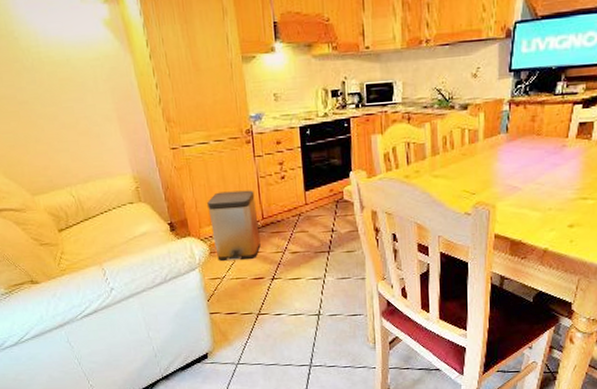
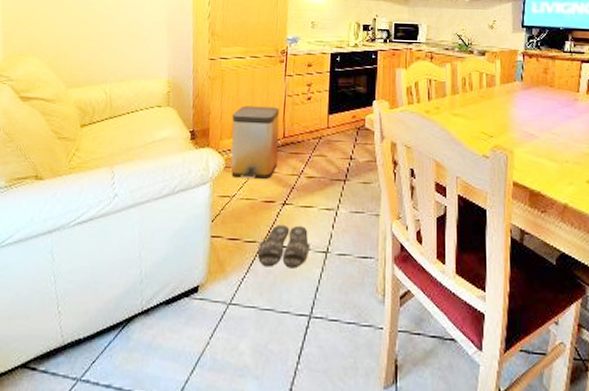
slippers: none [254,295,303,332] -> present [257,224,310,269]

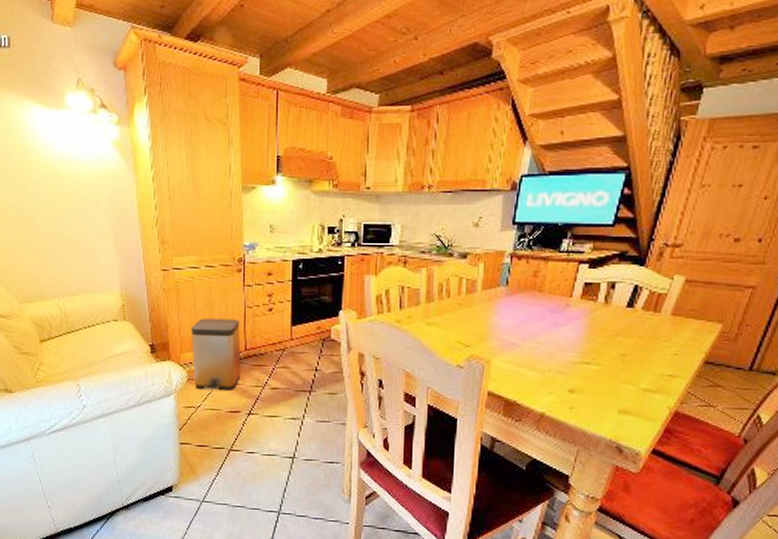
slippers: present [257,224,310,269] -> none [225,432,277,472]

